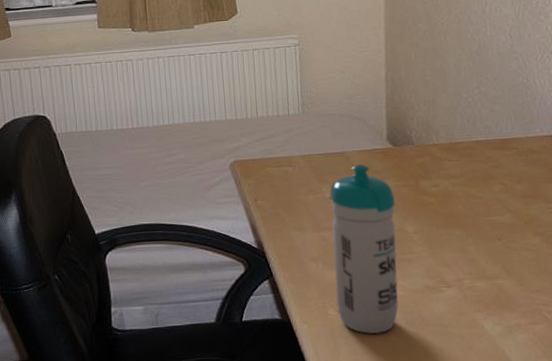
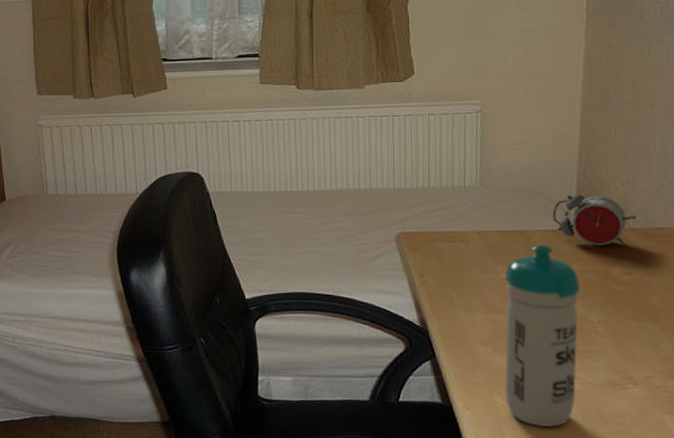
alarm clock: none [367,115,439,162] -> present [553,194,637,247]

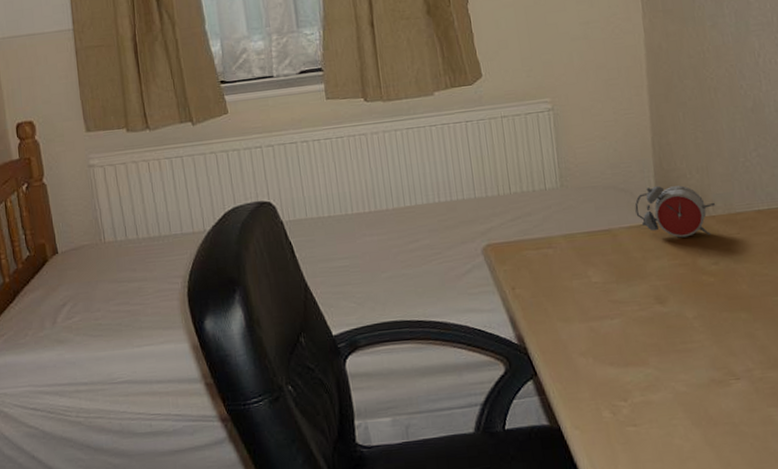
water bottle: present [504,244,580,428] -> none [596,242,682,439]

